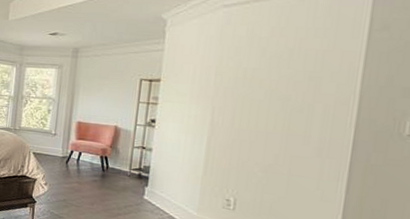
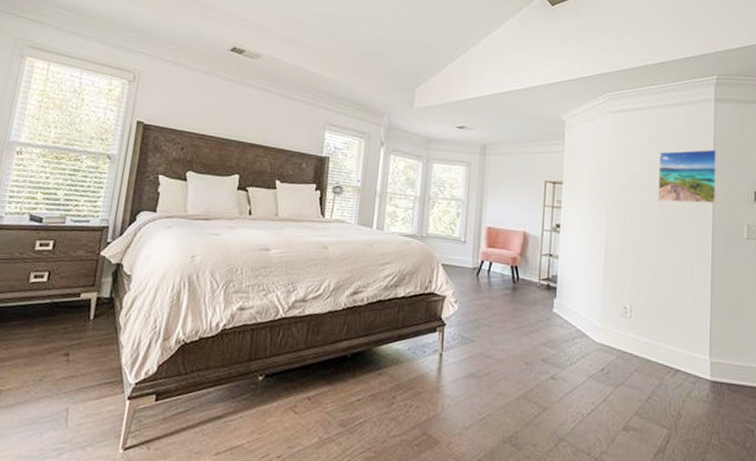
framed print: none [280,37,374,98] -> present [658,149,717,204]

